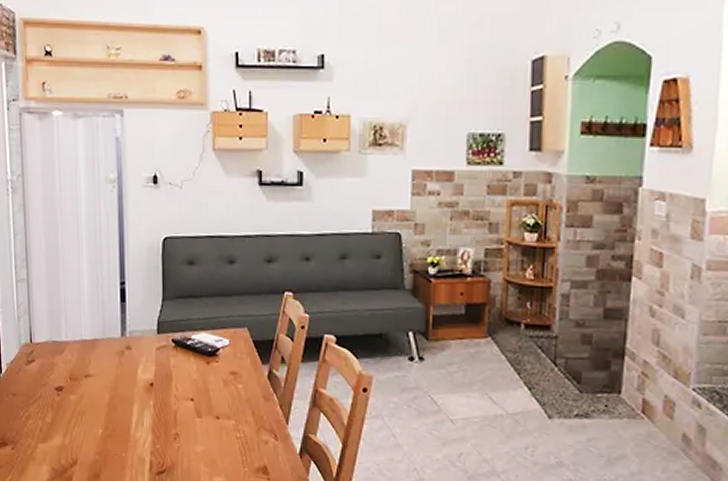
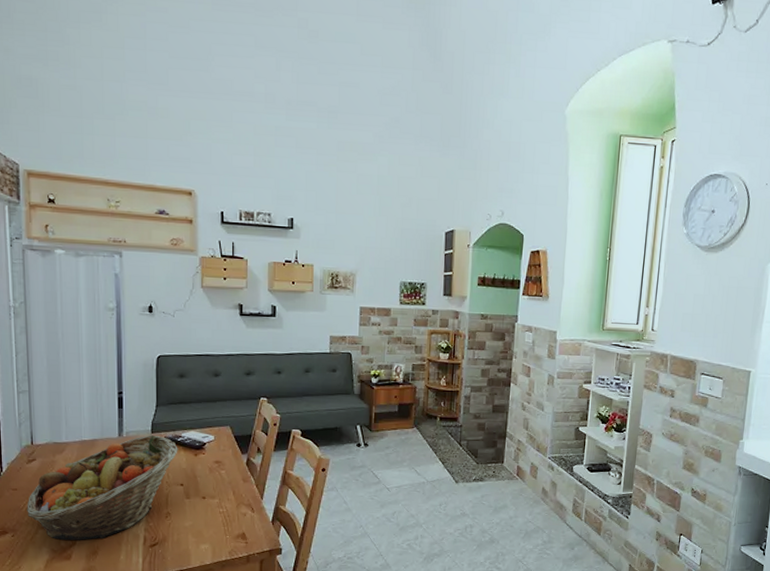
fruit basket: none [26,335,188,460] -> present [27,435,178,540]

